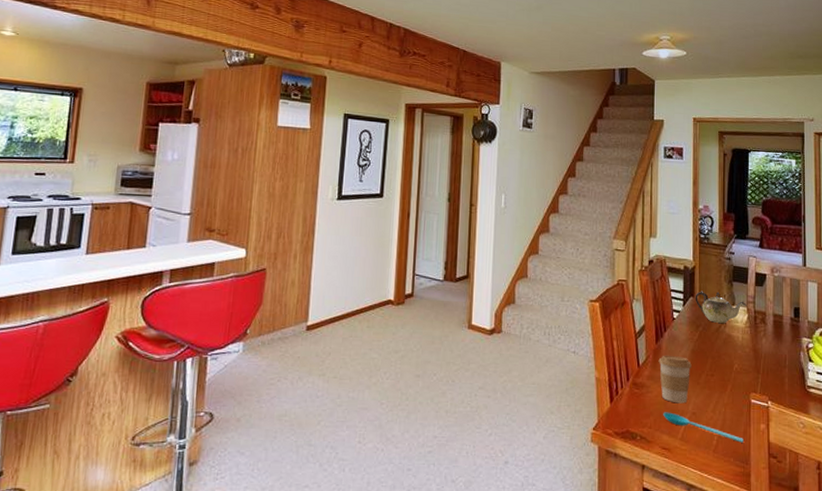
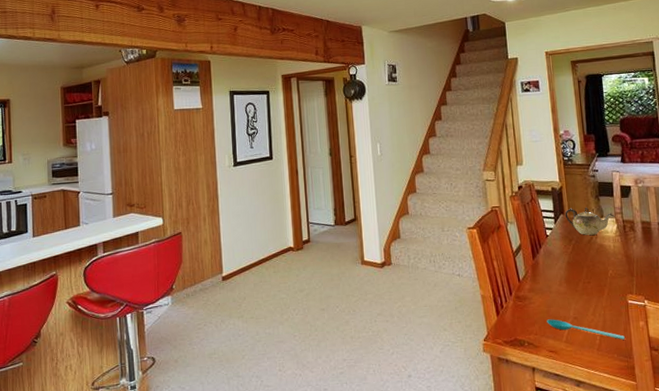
coffee cup: present [658,355,692,404] -> none [537,268,569,311]

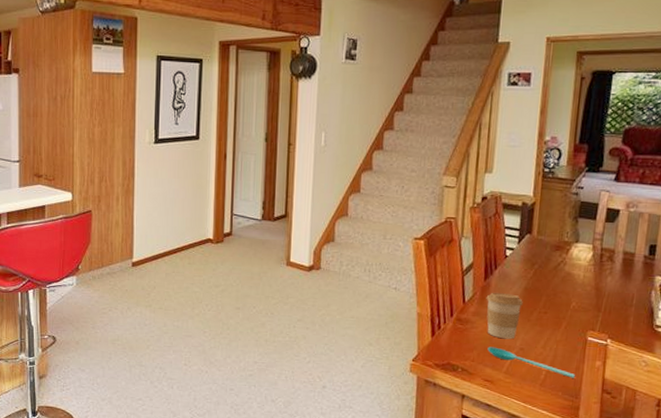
coffee cup: none [537,268,569,311] -> present [486,292,523,339]
teapot: present [565,207,615,235] -> none [532,228,593,261]

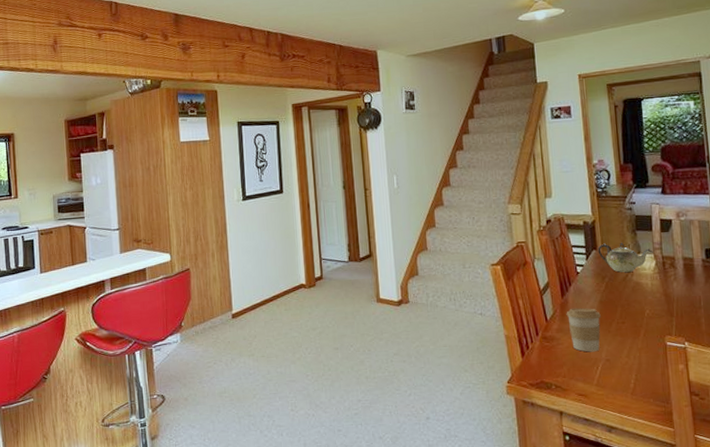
spoon: present [487,347,575,378] -> none [576,361,662,384]
teapot: none [532,228,593,261] -> present [598,242,653,272]

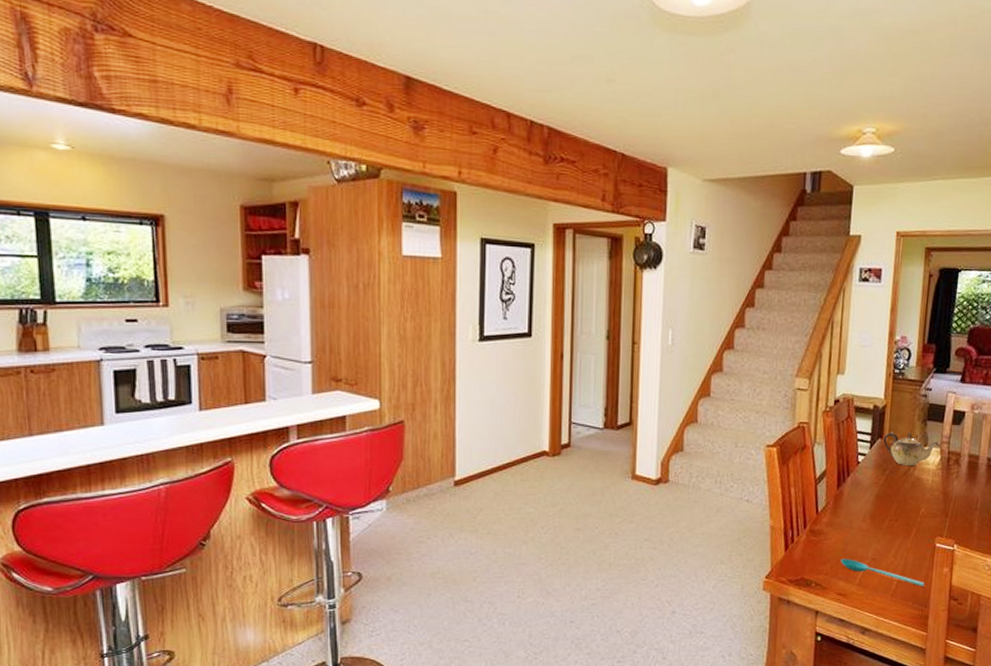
coffee cup: present [566,307,601,352] -> none [839,500,875,550]
spoon: none [576,361,662,384] -> present [840,558,924,587]

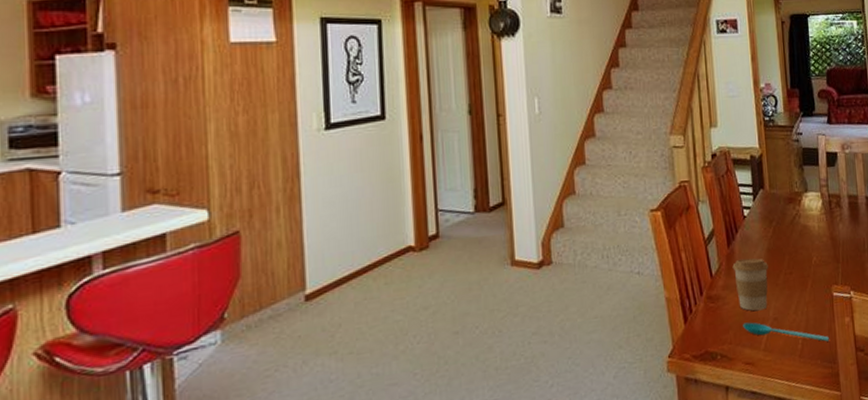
coffee cup: none [839,500,875,550] -> present [732,258,768,311]
teapot: present [883,432,940,466] -> none [765,179,820,215]

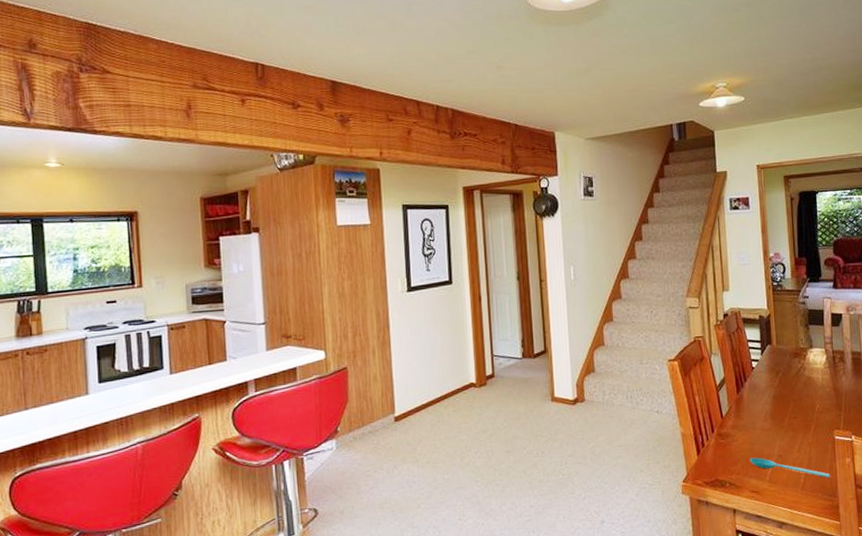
coffee cup: present [732,258,768,311] -> none [741,403,774,449]

